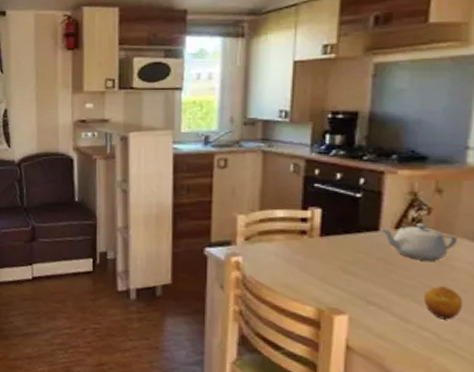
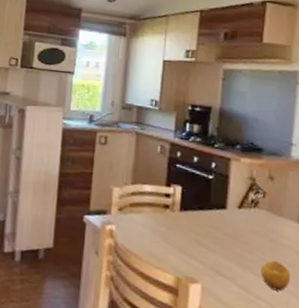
teapot: present [381,223,457,261] -> none [227,205,285,239]

